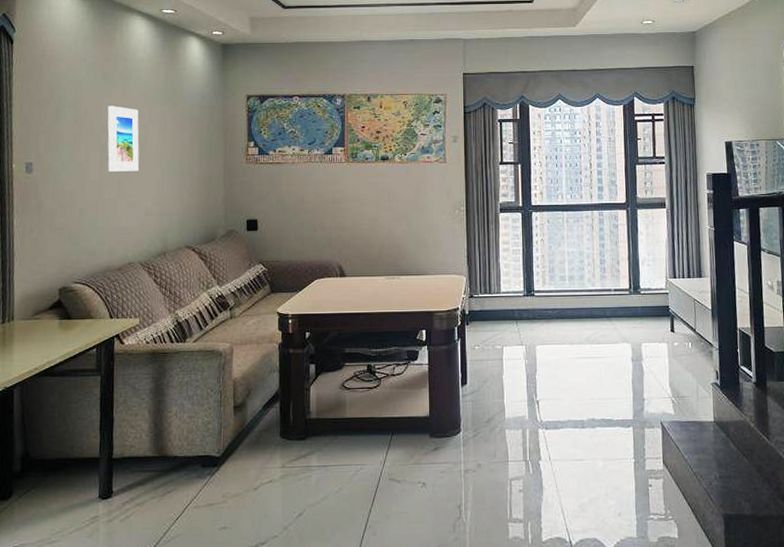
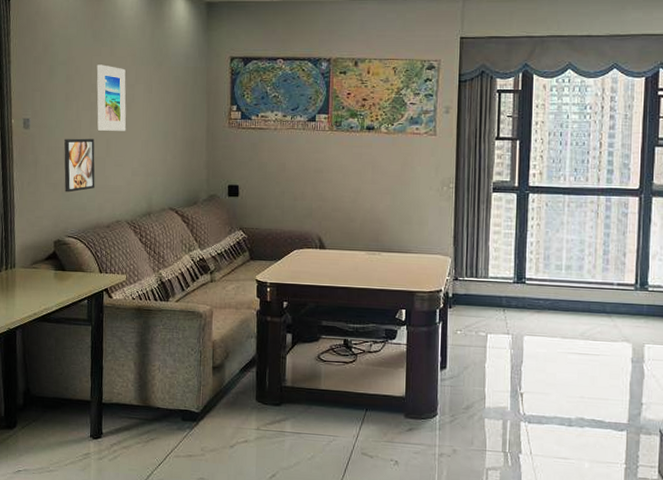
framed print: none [71,180,106,237] -> present [63,138,95,193]

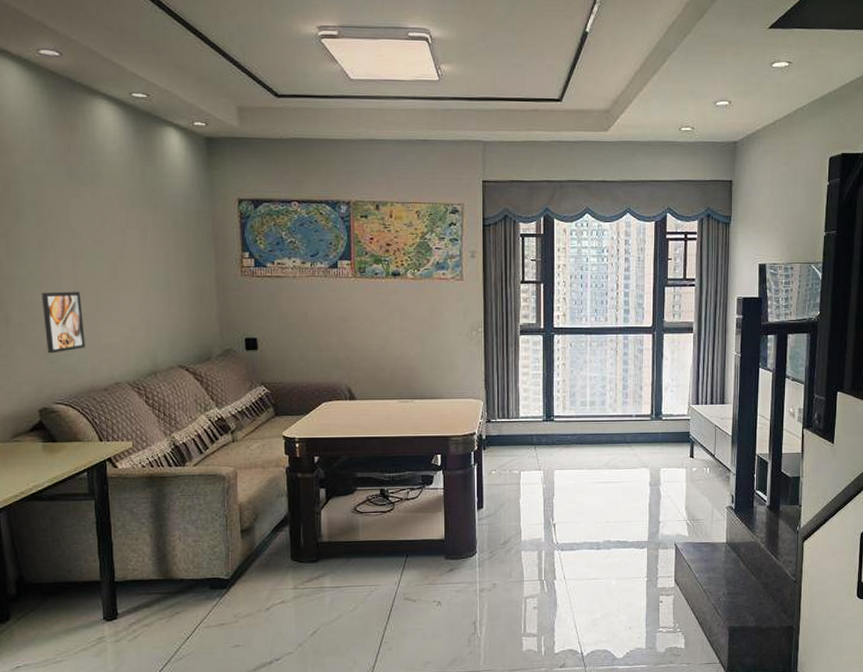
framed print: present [96,64,127,131] -> none [76,206,120,282]

